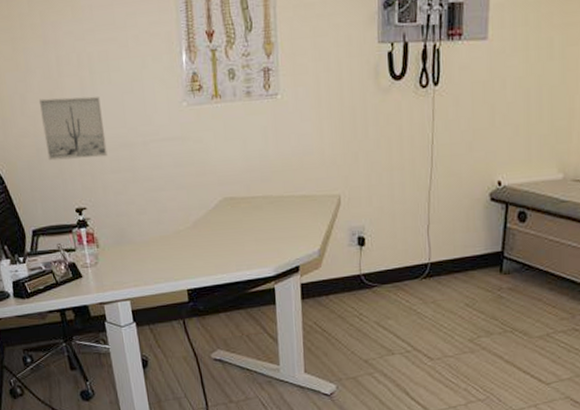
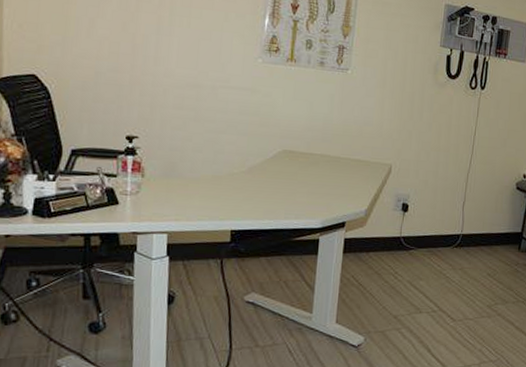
wall art: present [38,96,108,161] -> none [107,26,175,93]

